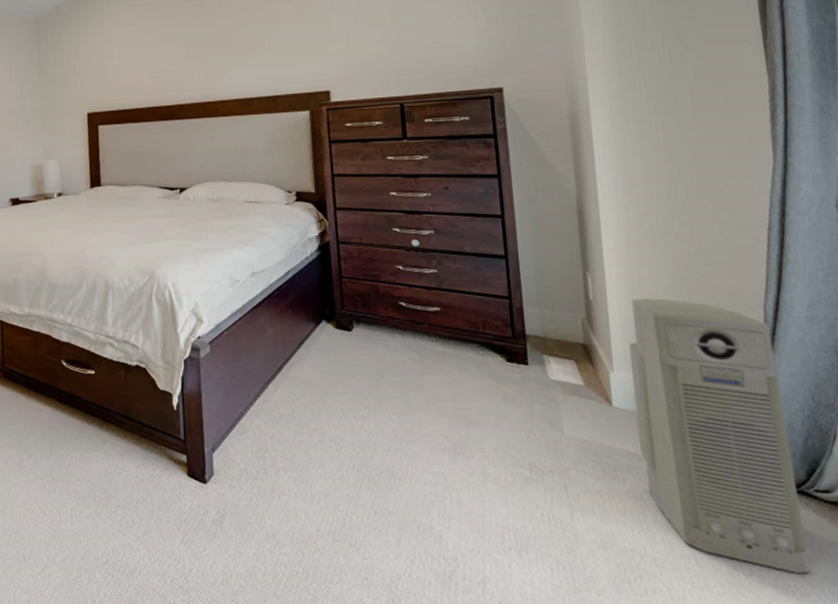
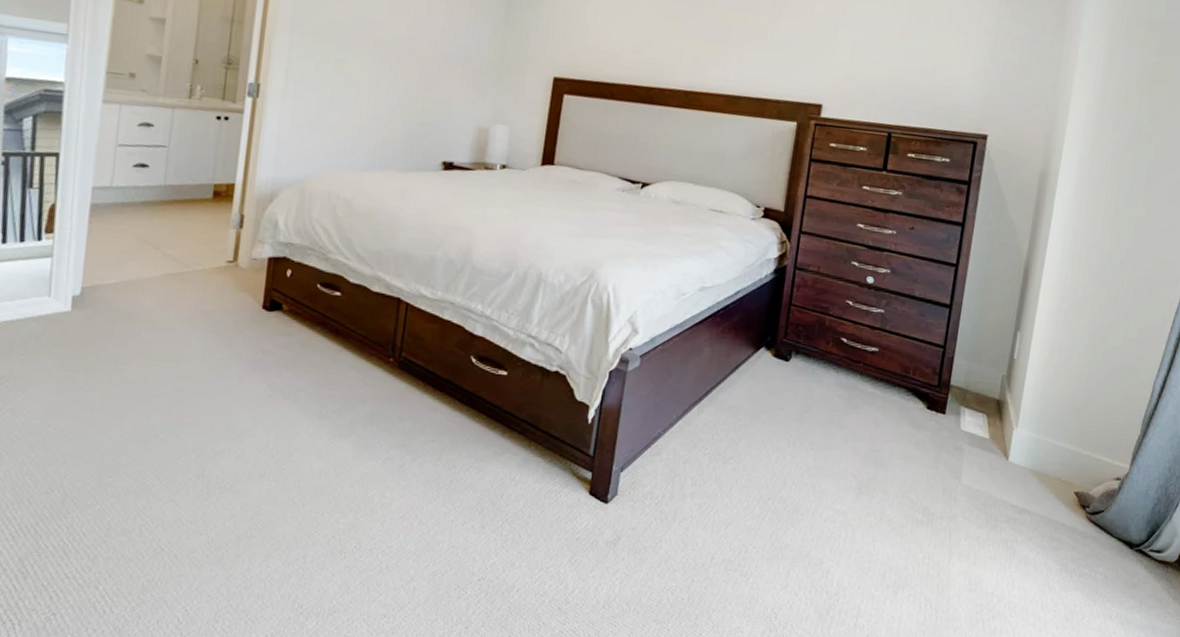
air purifier: present [629,298,811,574] -> none [1020,363,1153,621]

